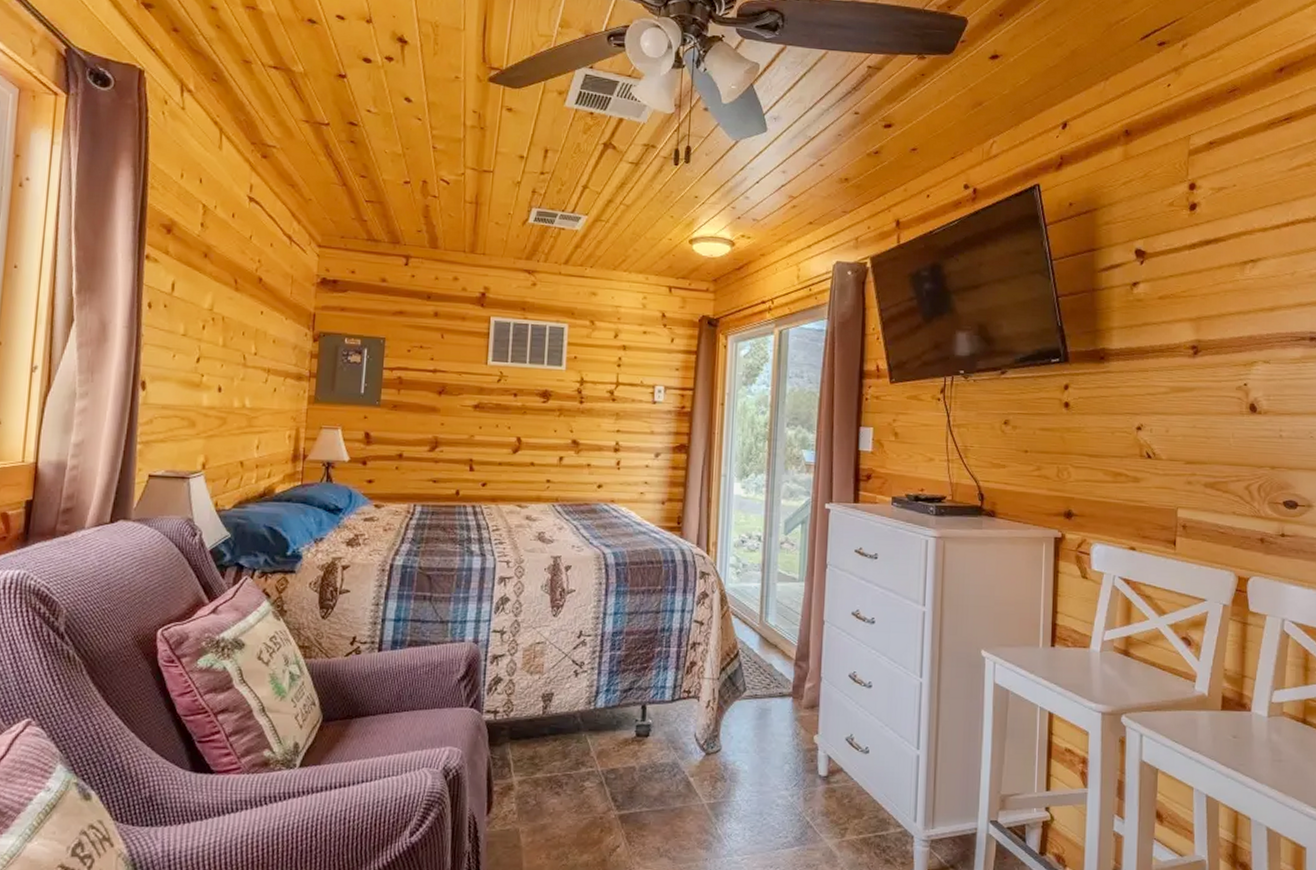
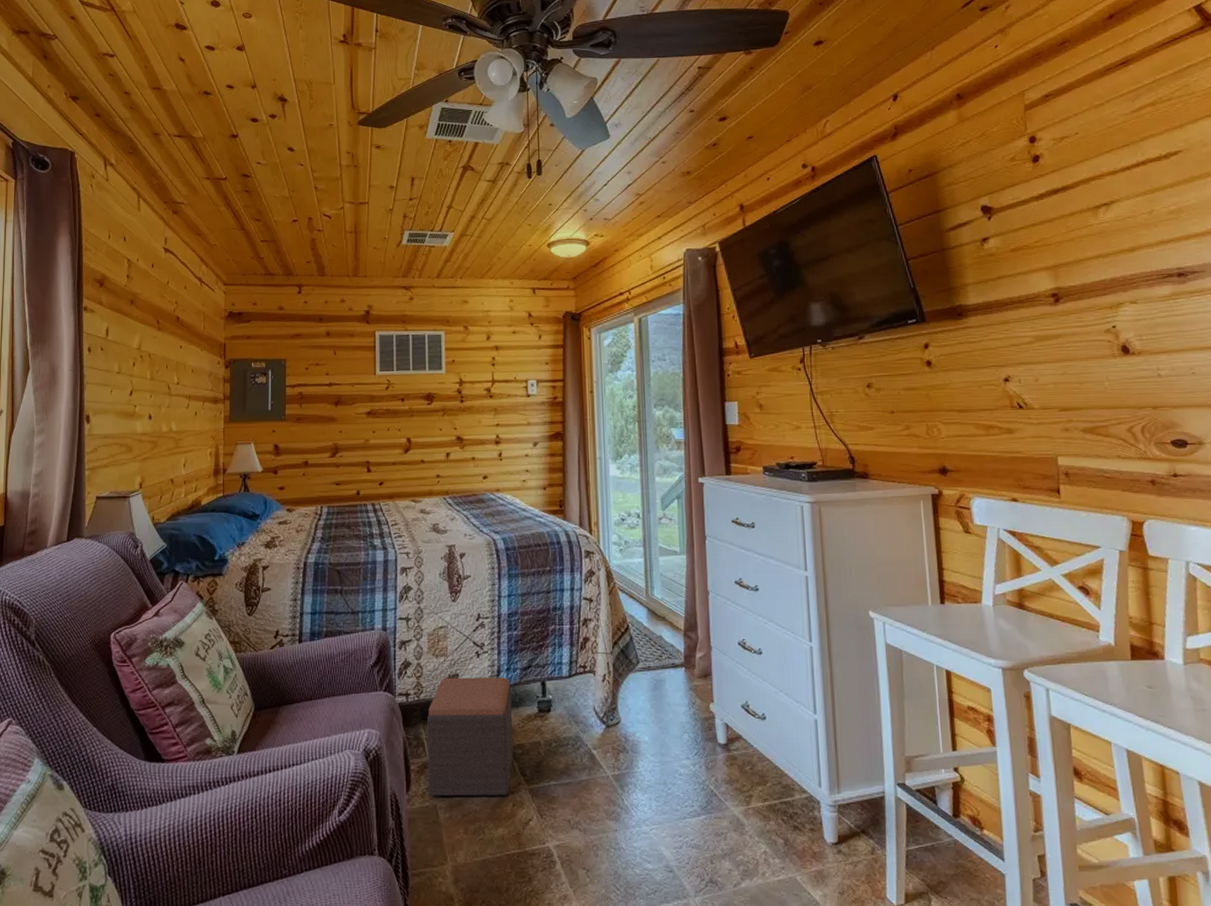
footstool: none [511,696,609,821] -> present [427,677,514,796]

